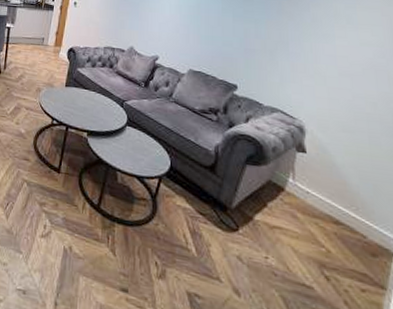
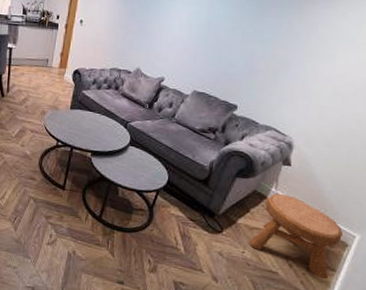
stool: none [272,185,385,301] -> present [249,194,343,280]

